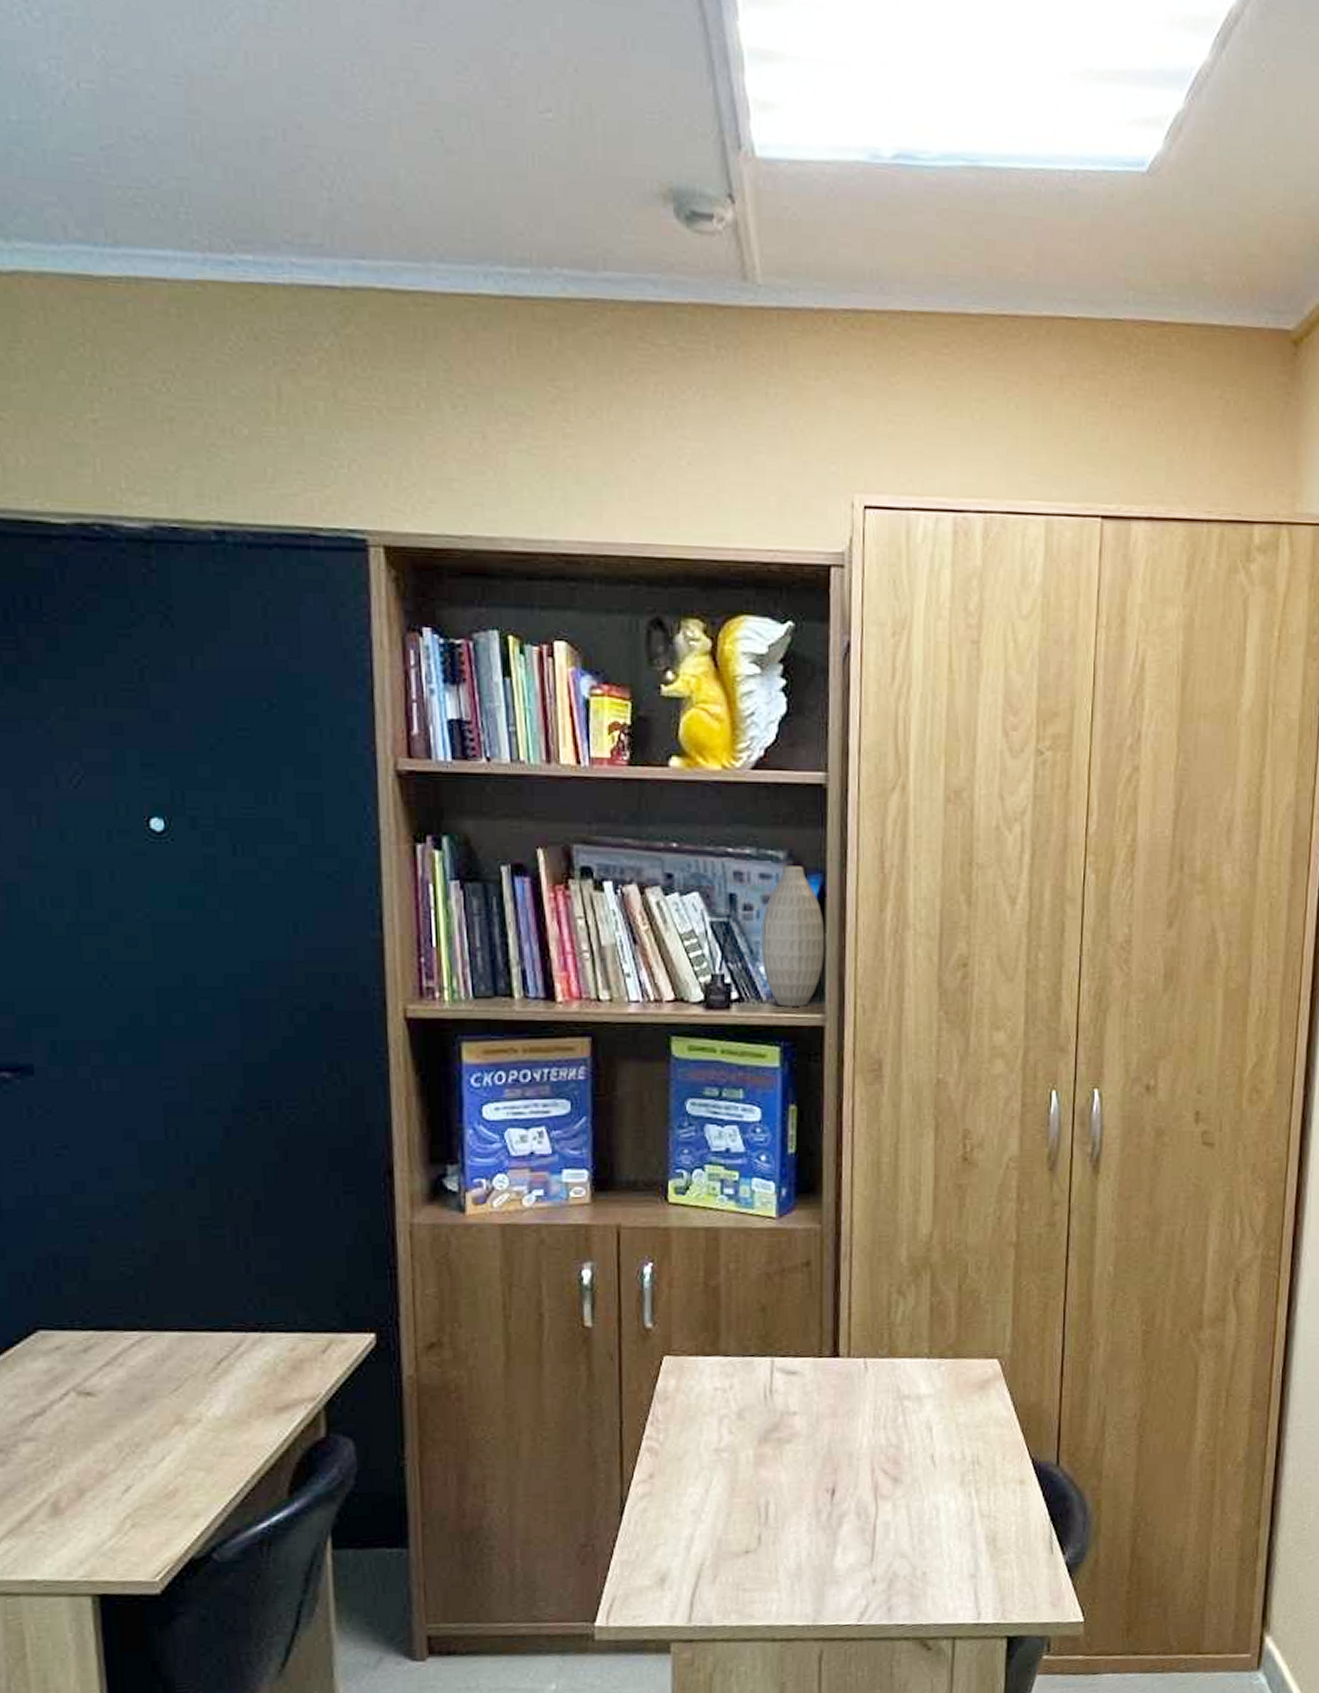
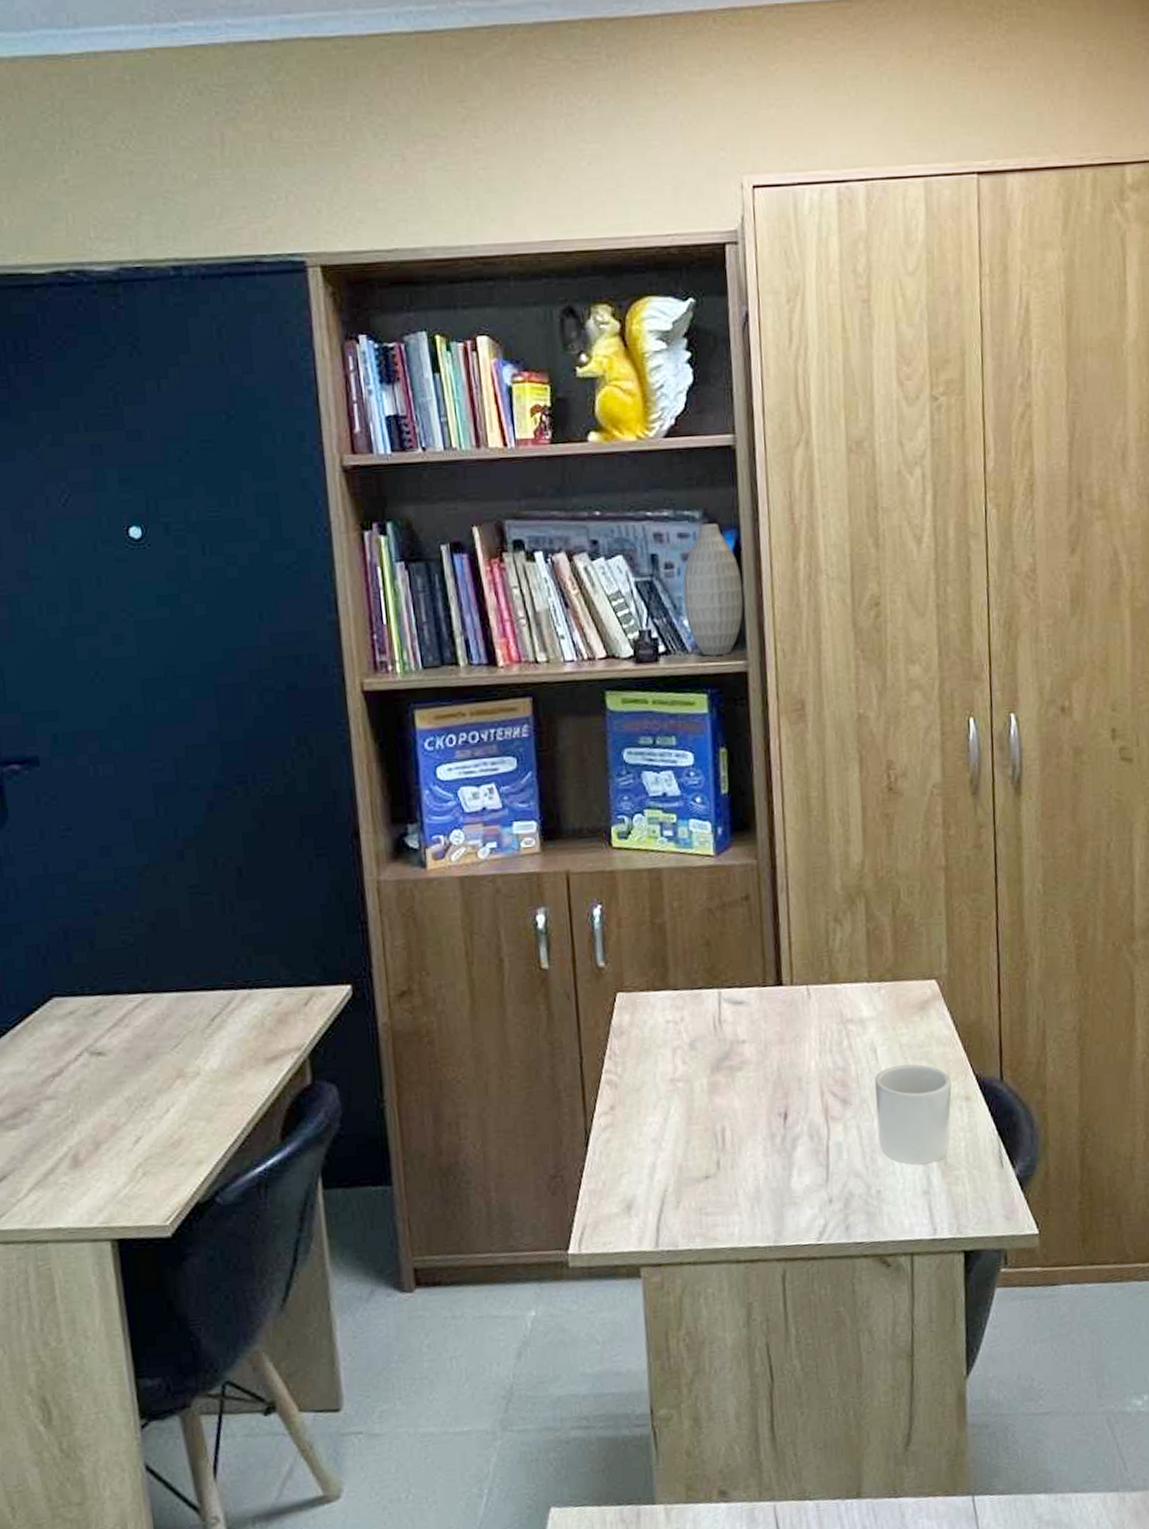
mug: none [927,1444,1006,1548] -> present [875,1064,952,1166]

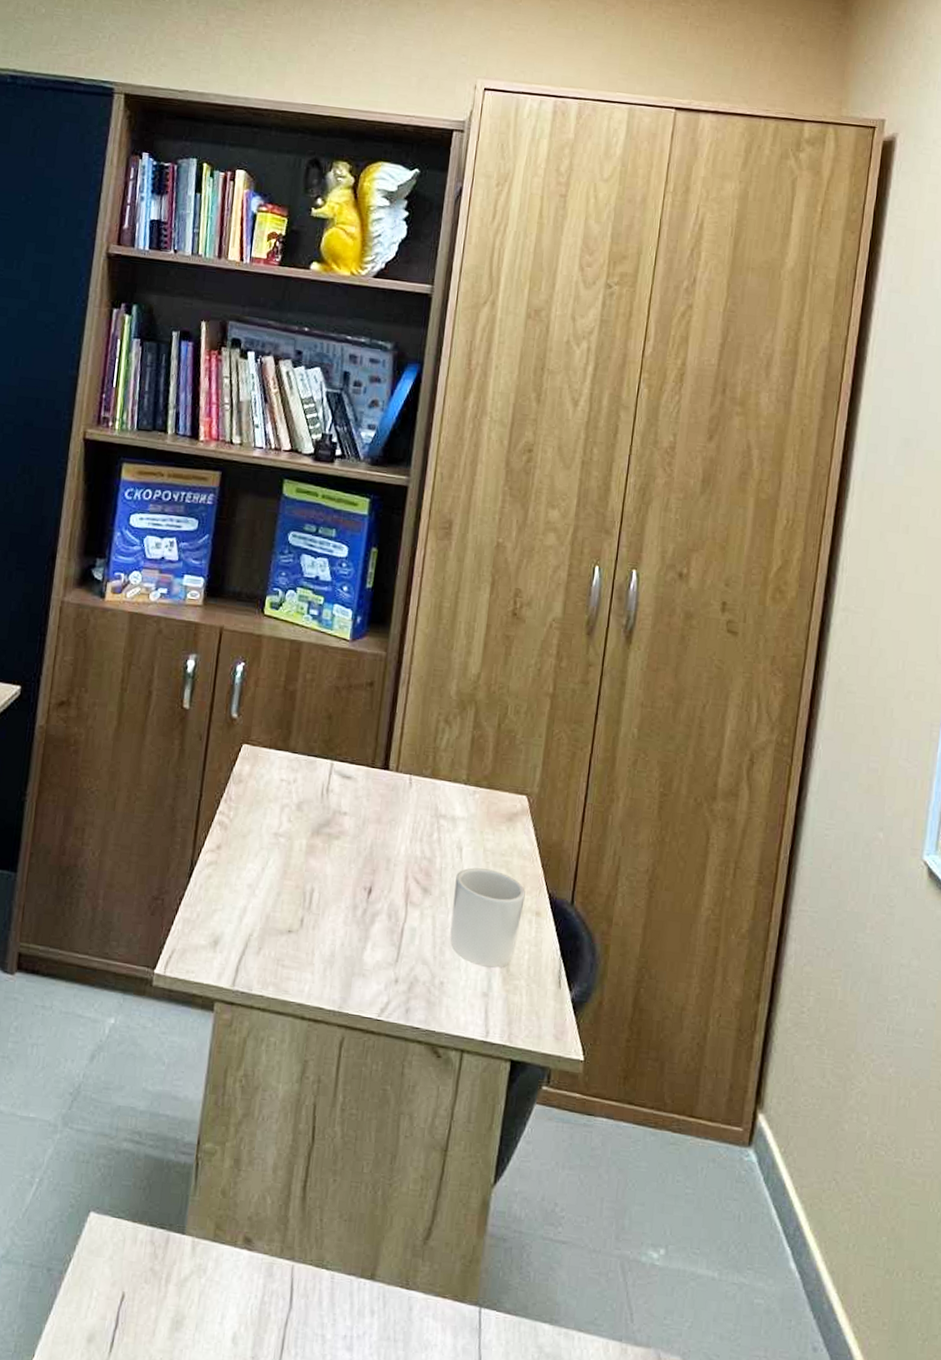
vase: present [683,523,744,656] -> none [363,354,418,468]

